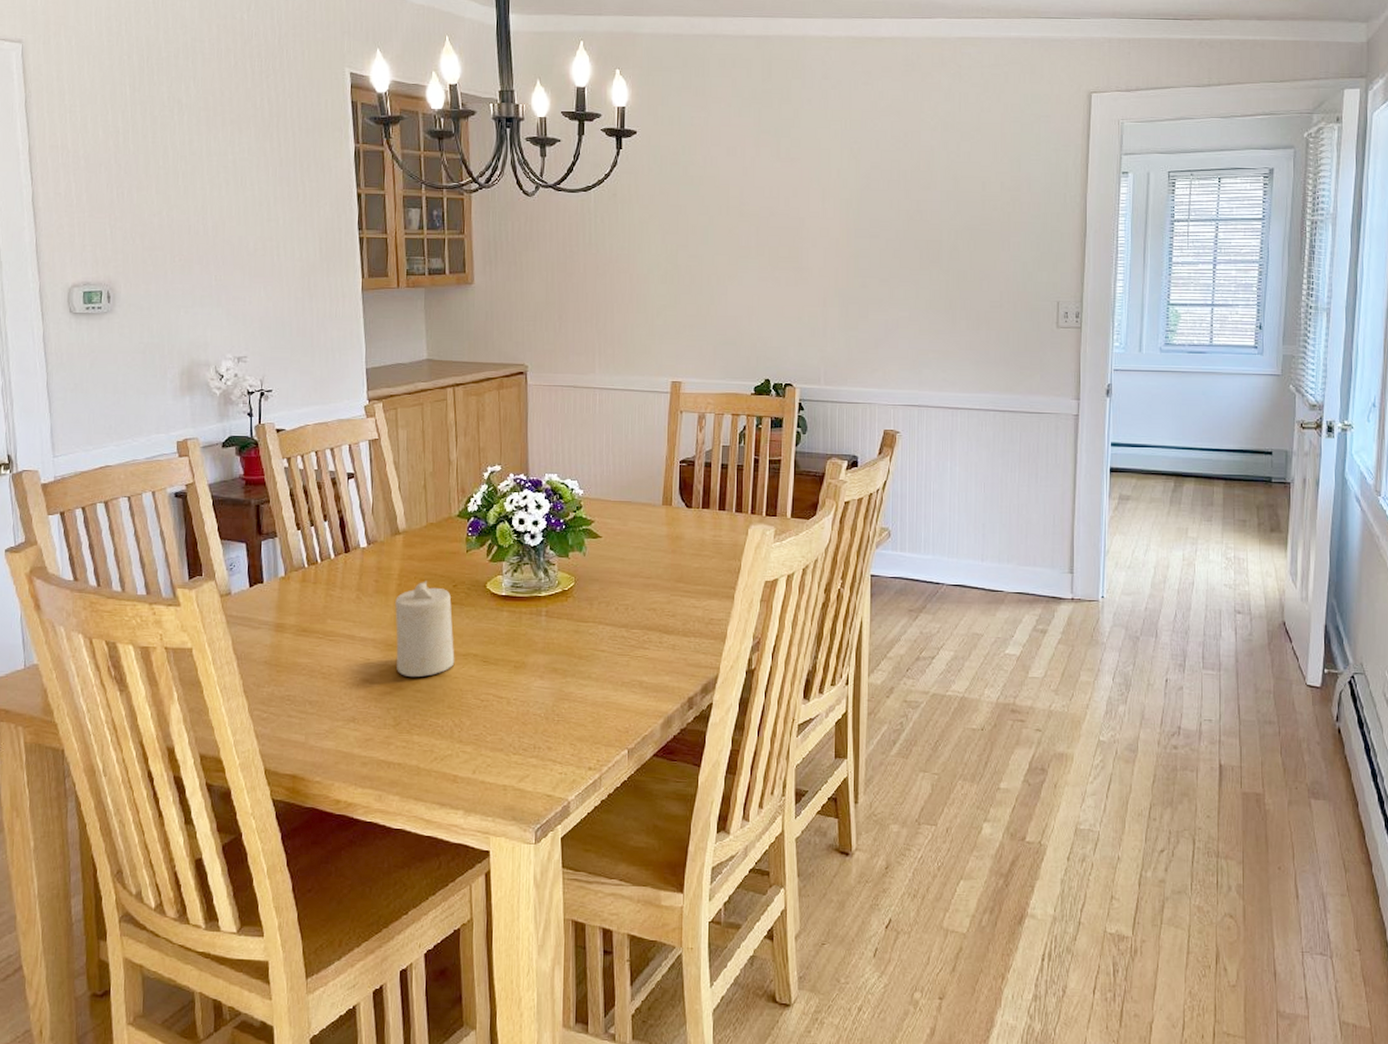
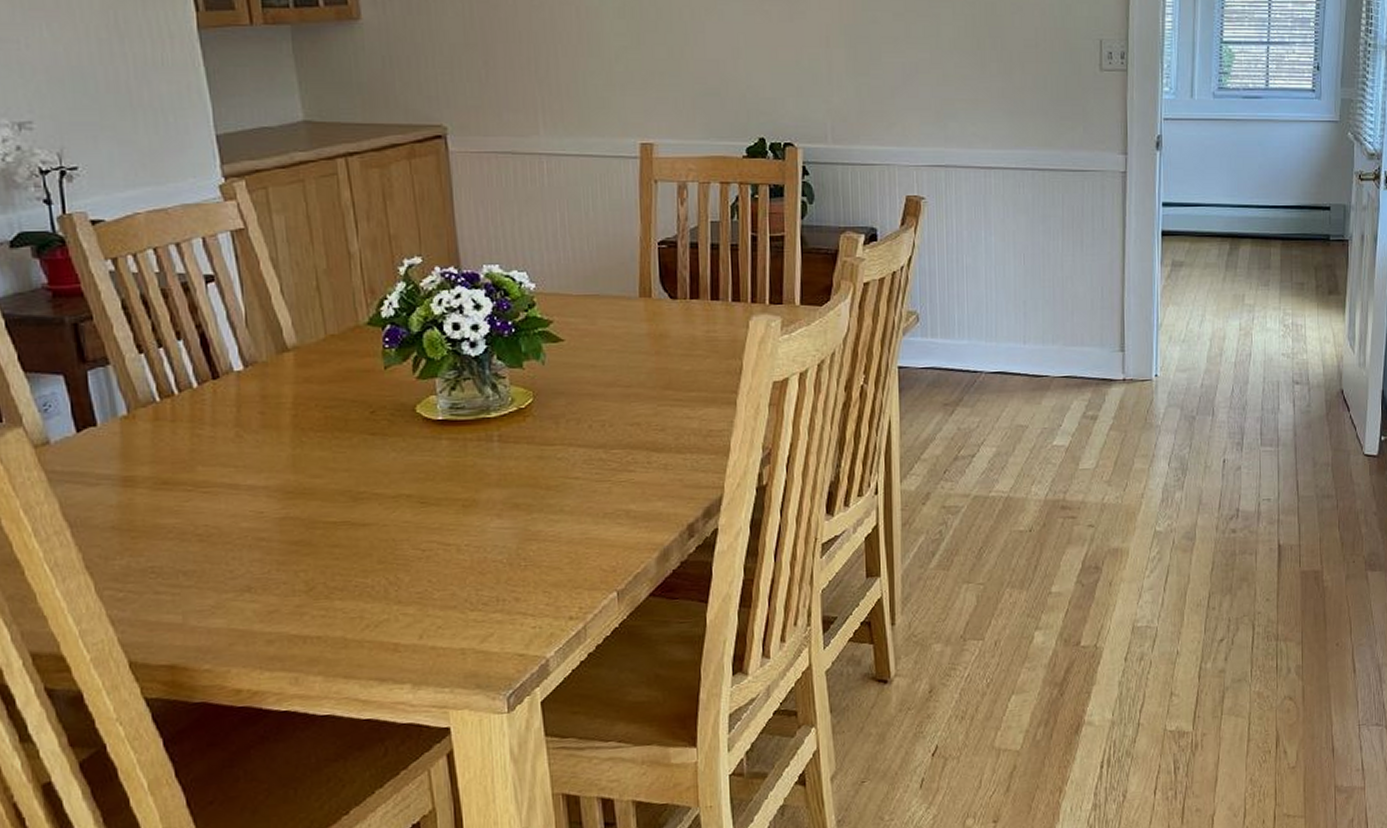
candle: present [395,581,455,677] -> none [291,408,382,529]

